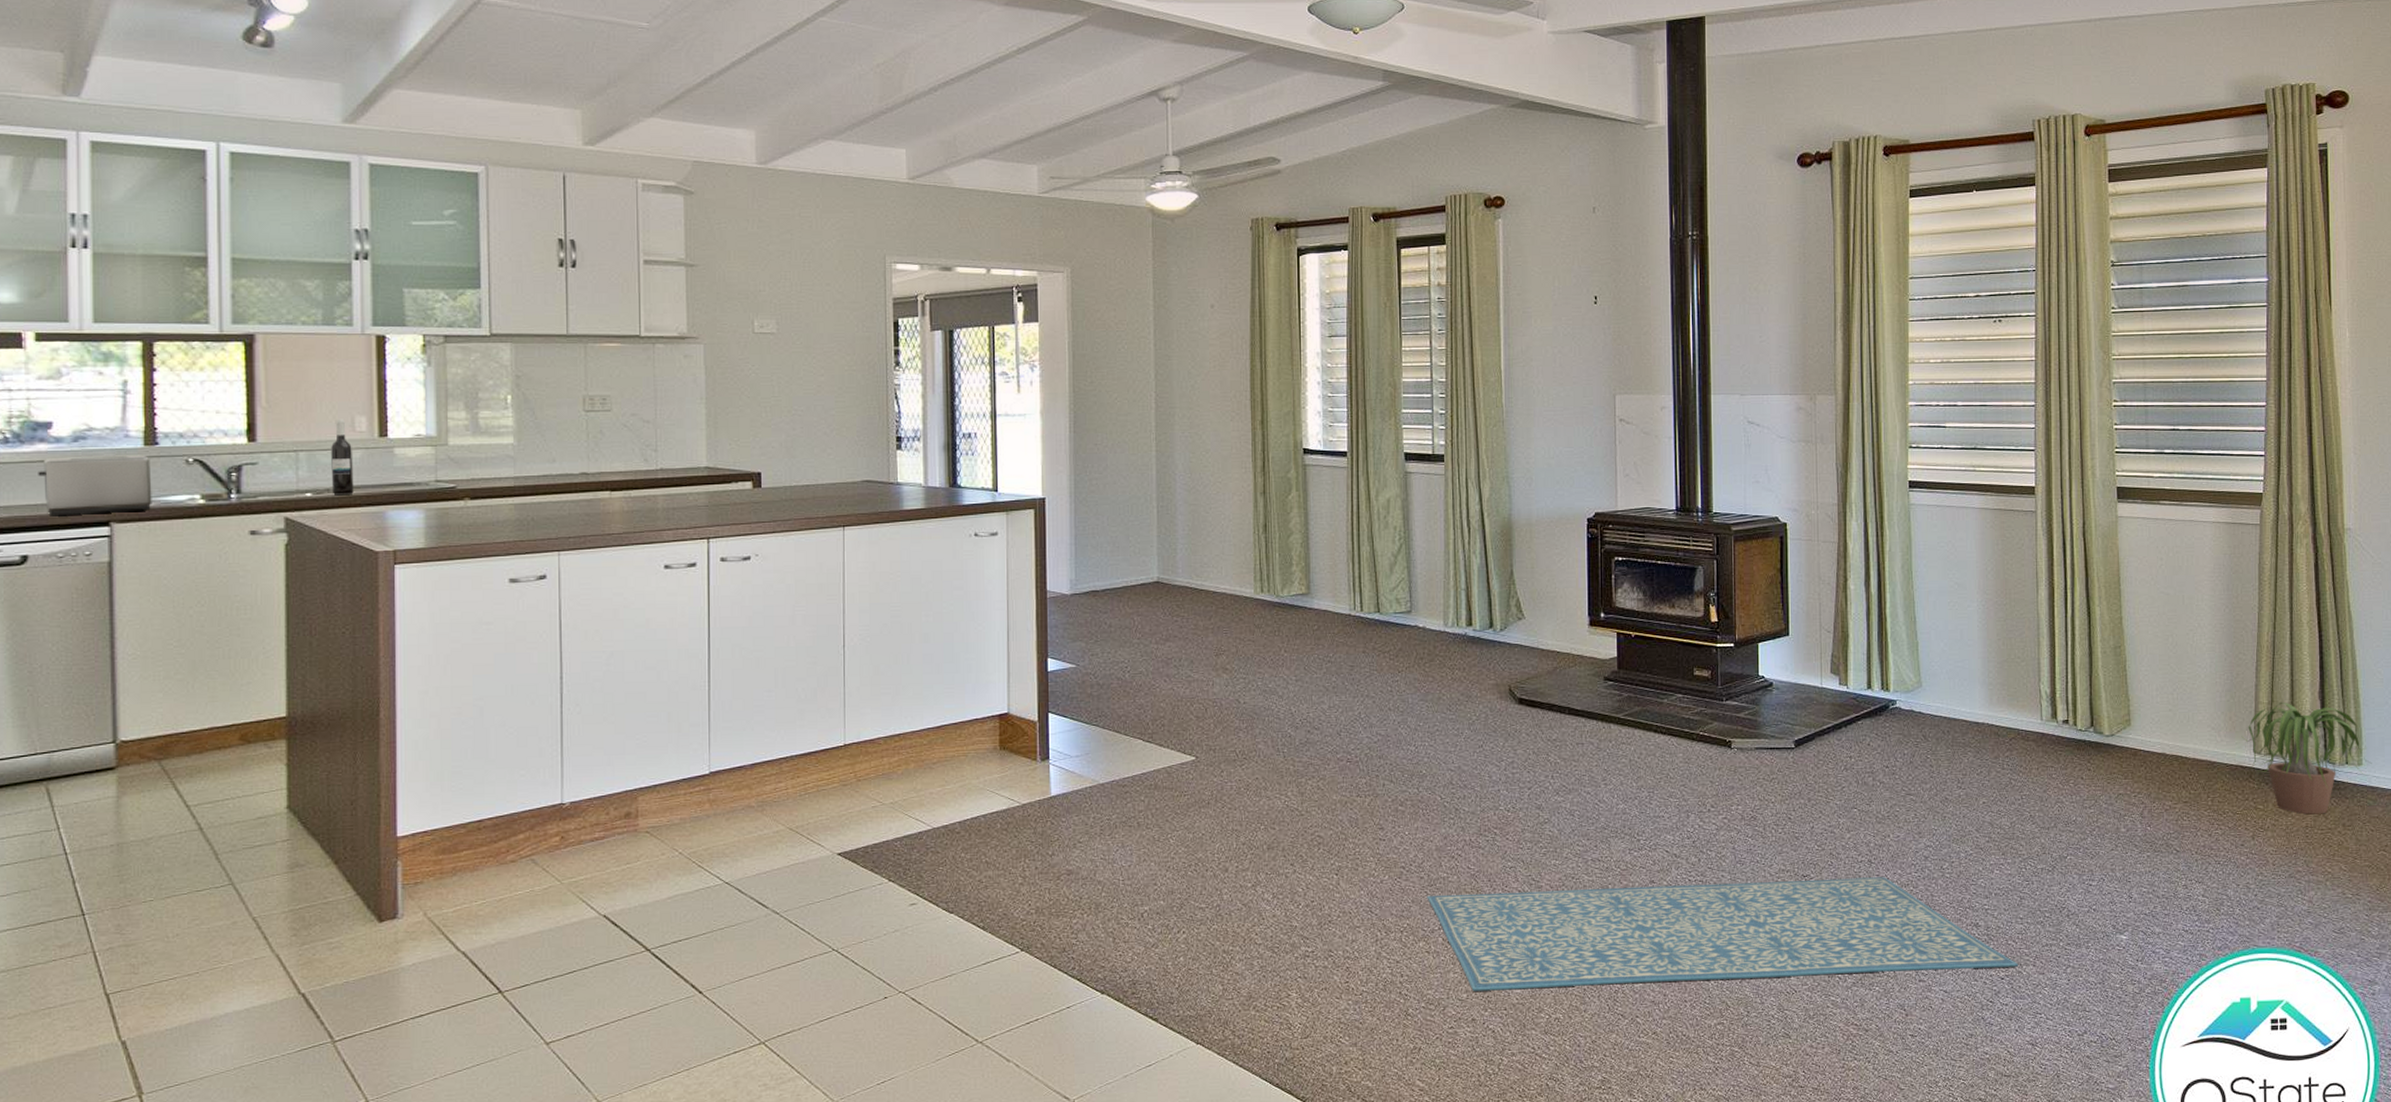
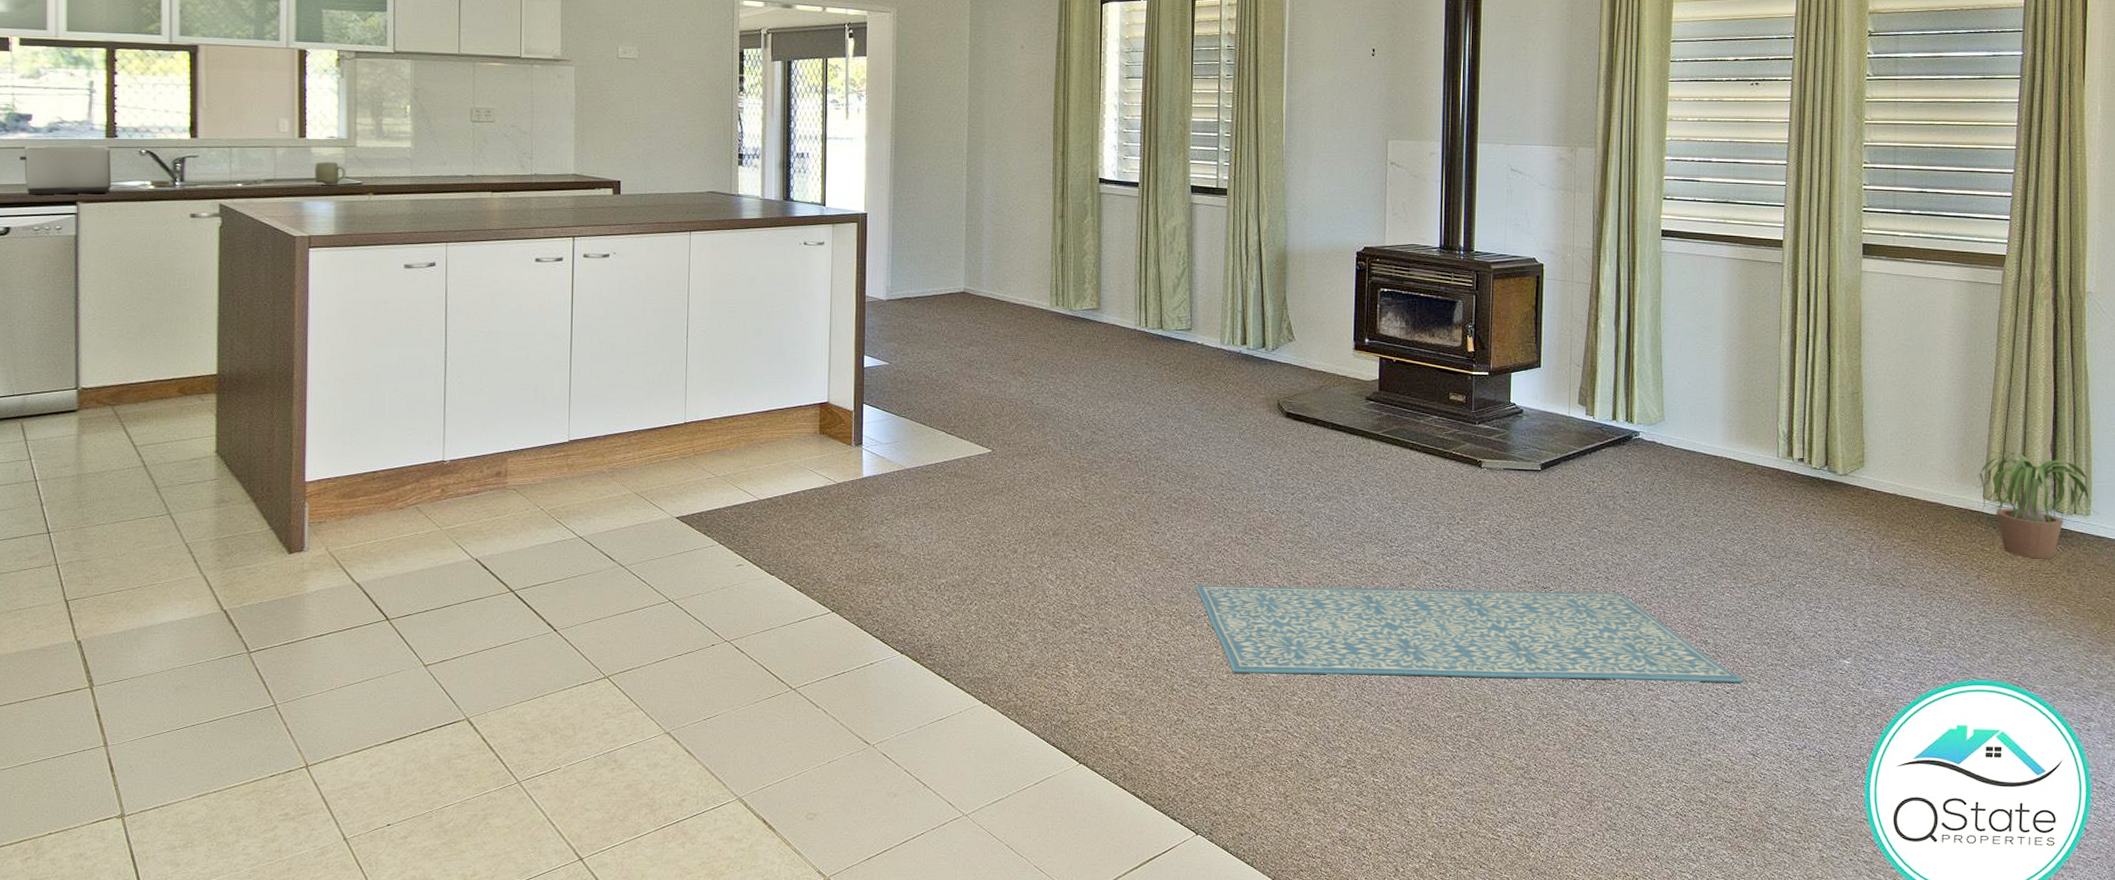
wine bottle: present [330,419,354,496] -> none [258,120,277,187]
mug: none [399,464,436,492] -> present [314,162,345,186]

